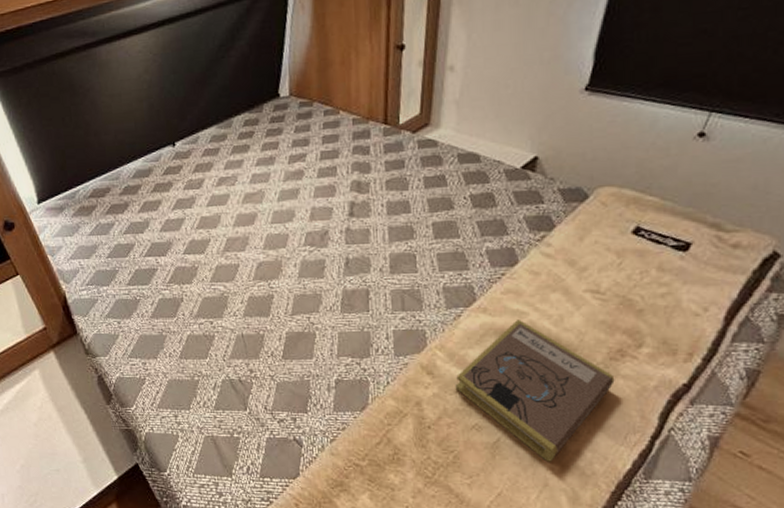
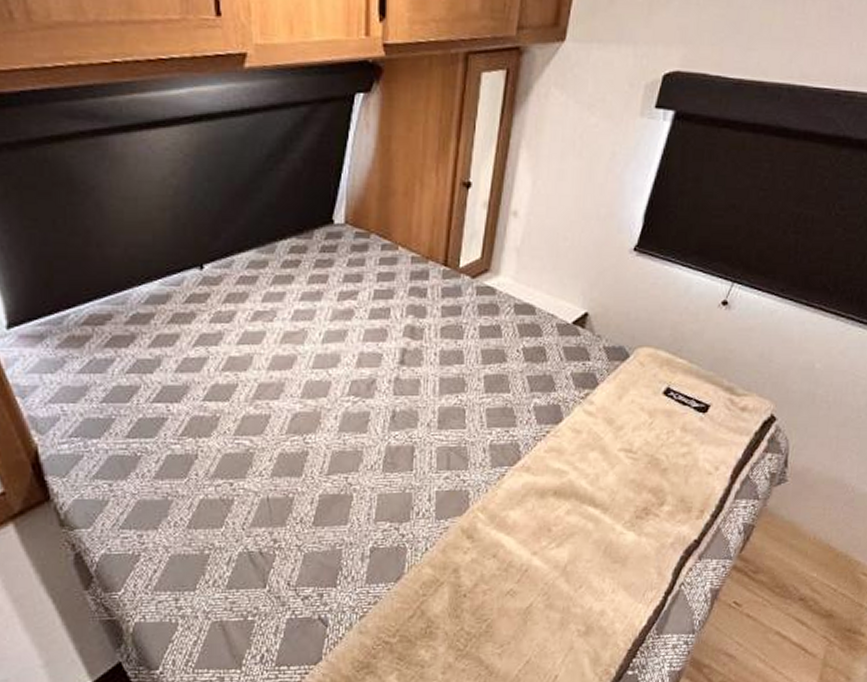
book: present [455,318,615,462] -> none [494,478,639,624]

